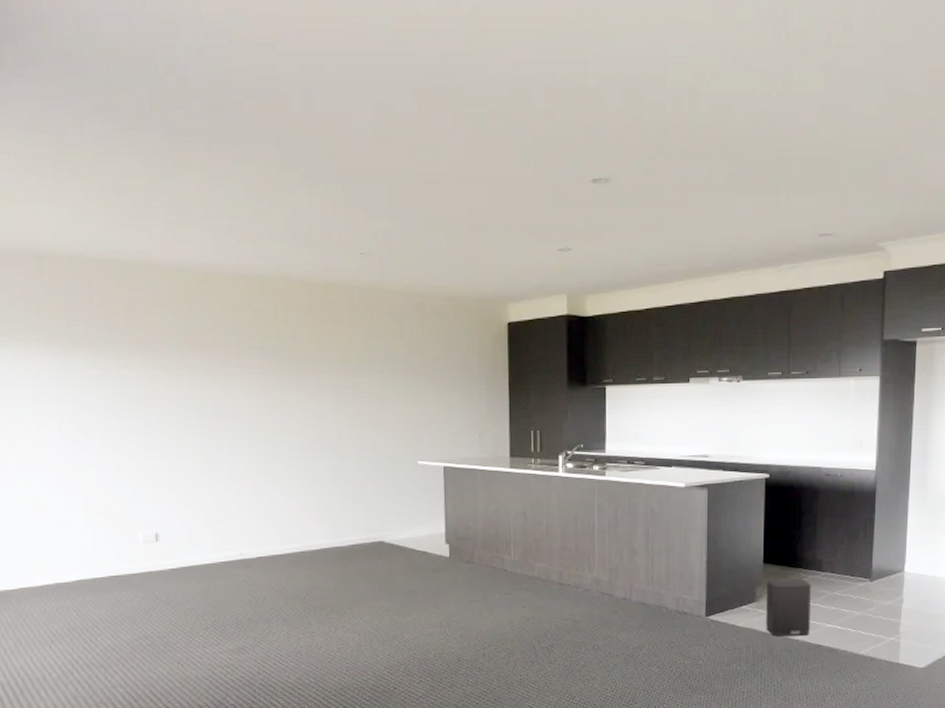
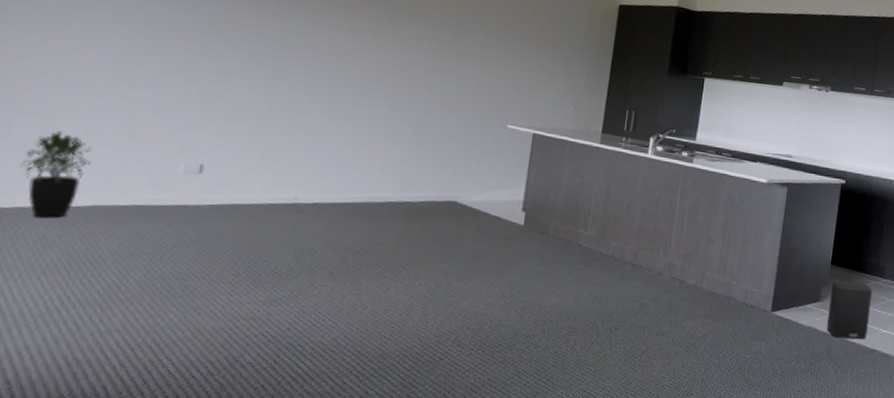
potted plant: none [14,518,68,595] -> present [21,131,91,218]

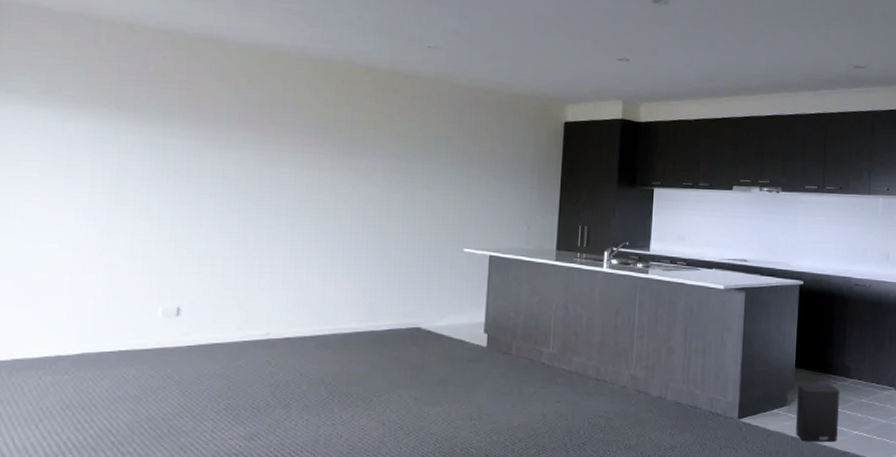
potted plant: present [21,131,91,218] -> none [14,285,77,368]

